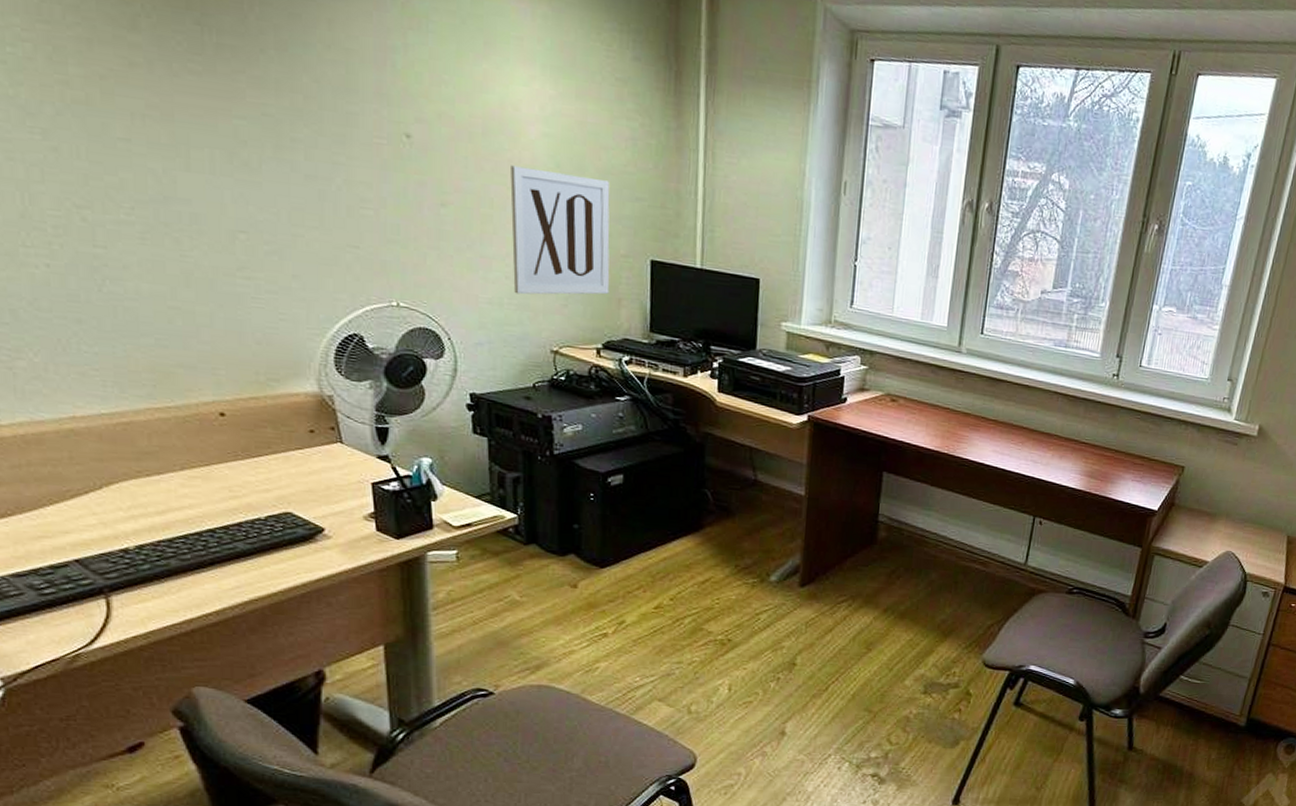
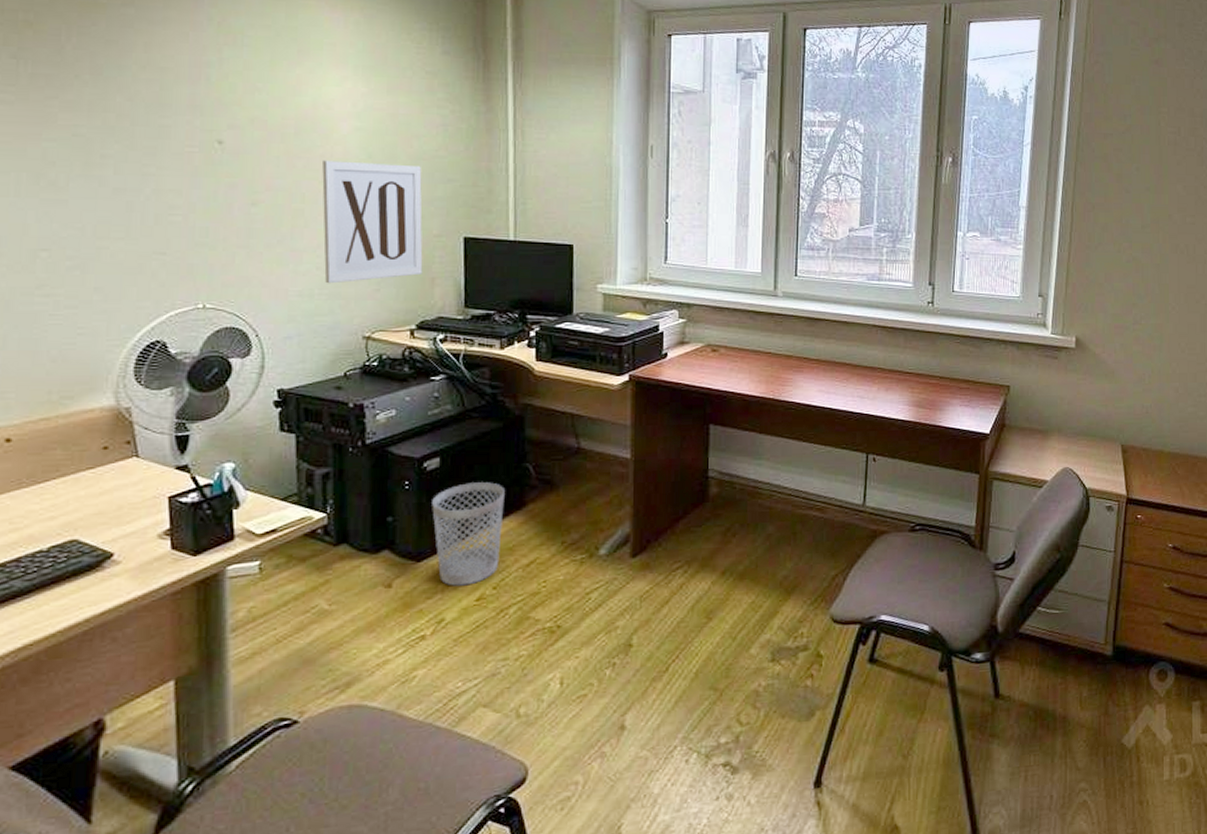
wastebasket: none [615,501,684,594] -> present [432,482,504,586]

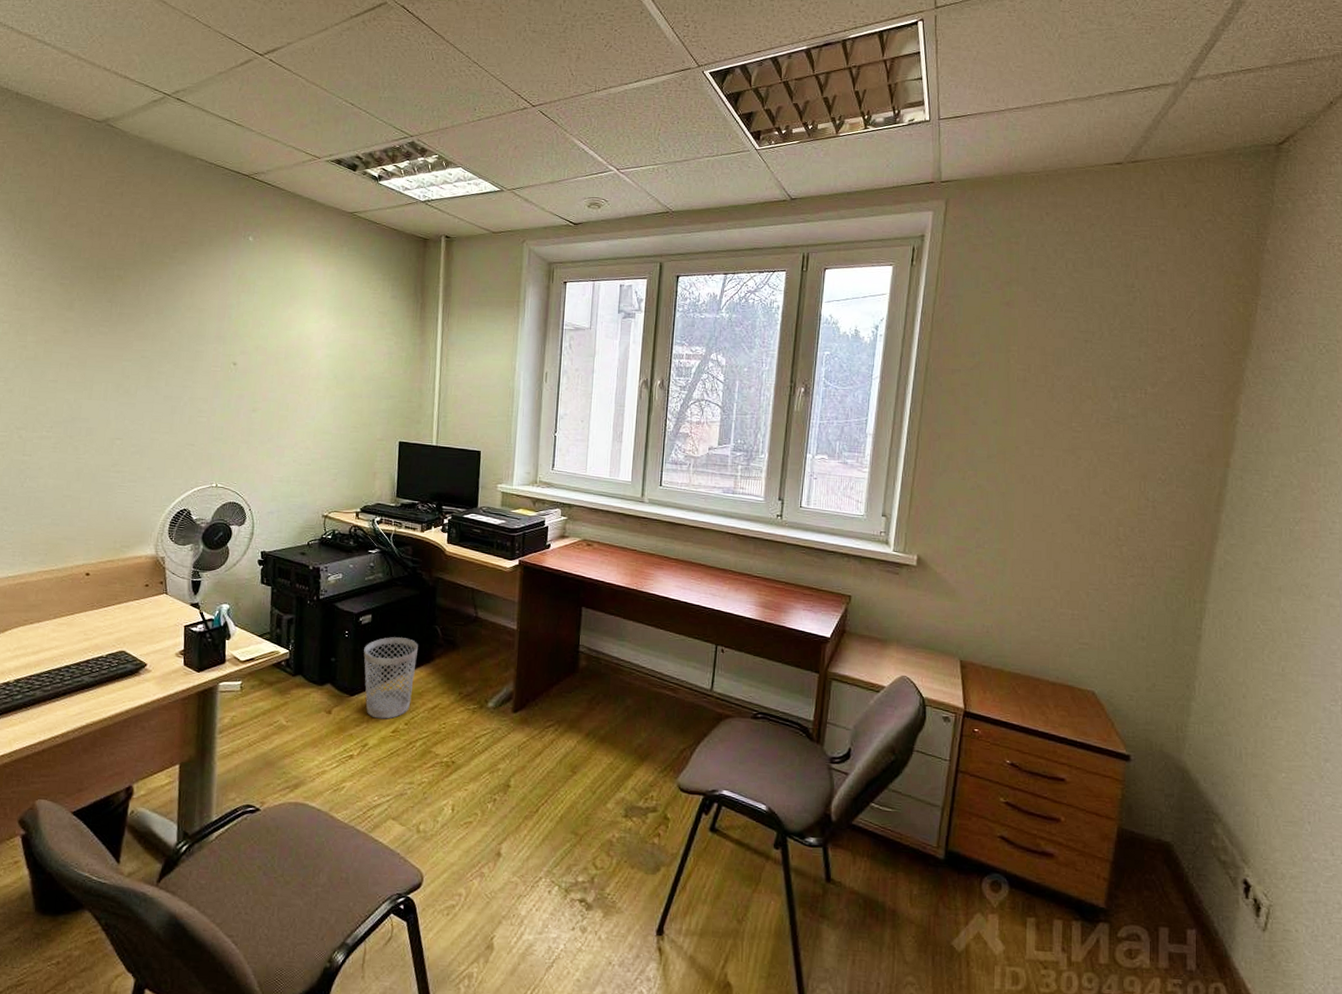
wall art: present [322,160,423,284] -> none [298,379,372,473]

